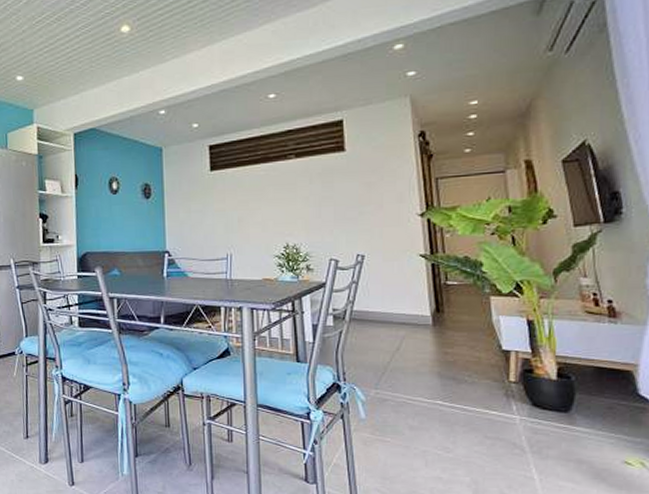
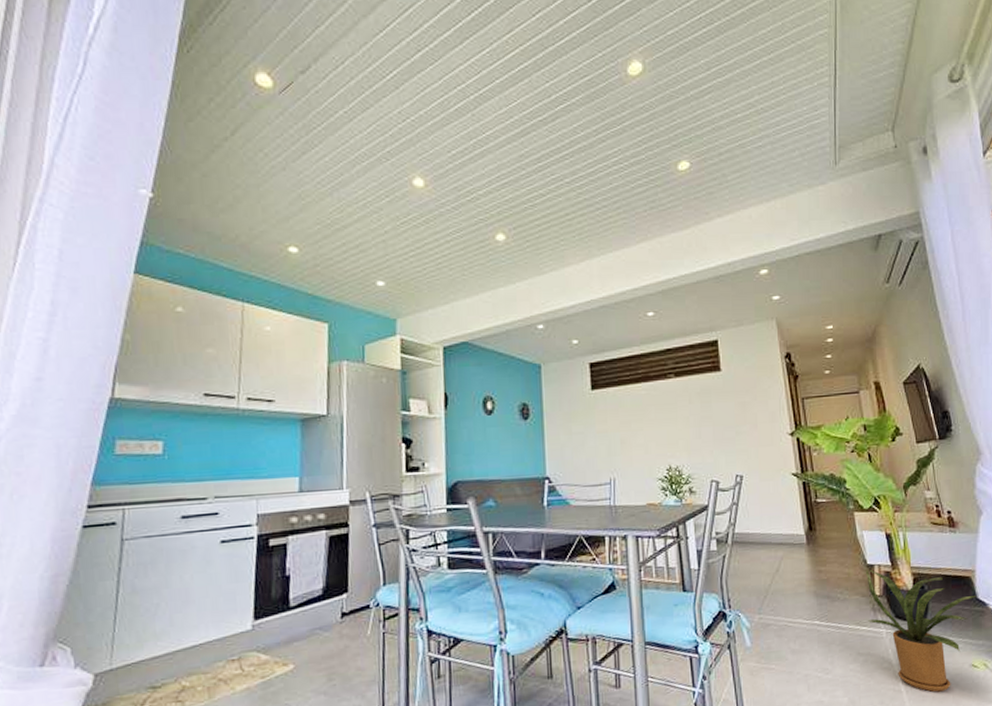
house plant: none [499,355,640,485] -> present [865,569,978,692]

